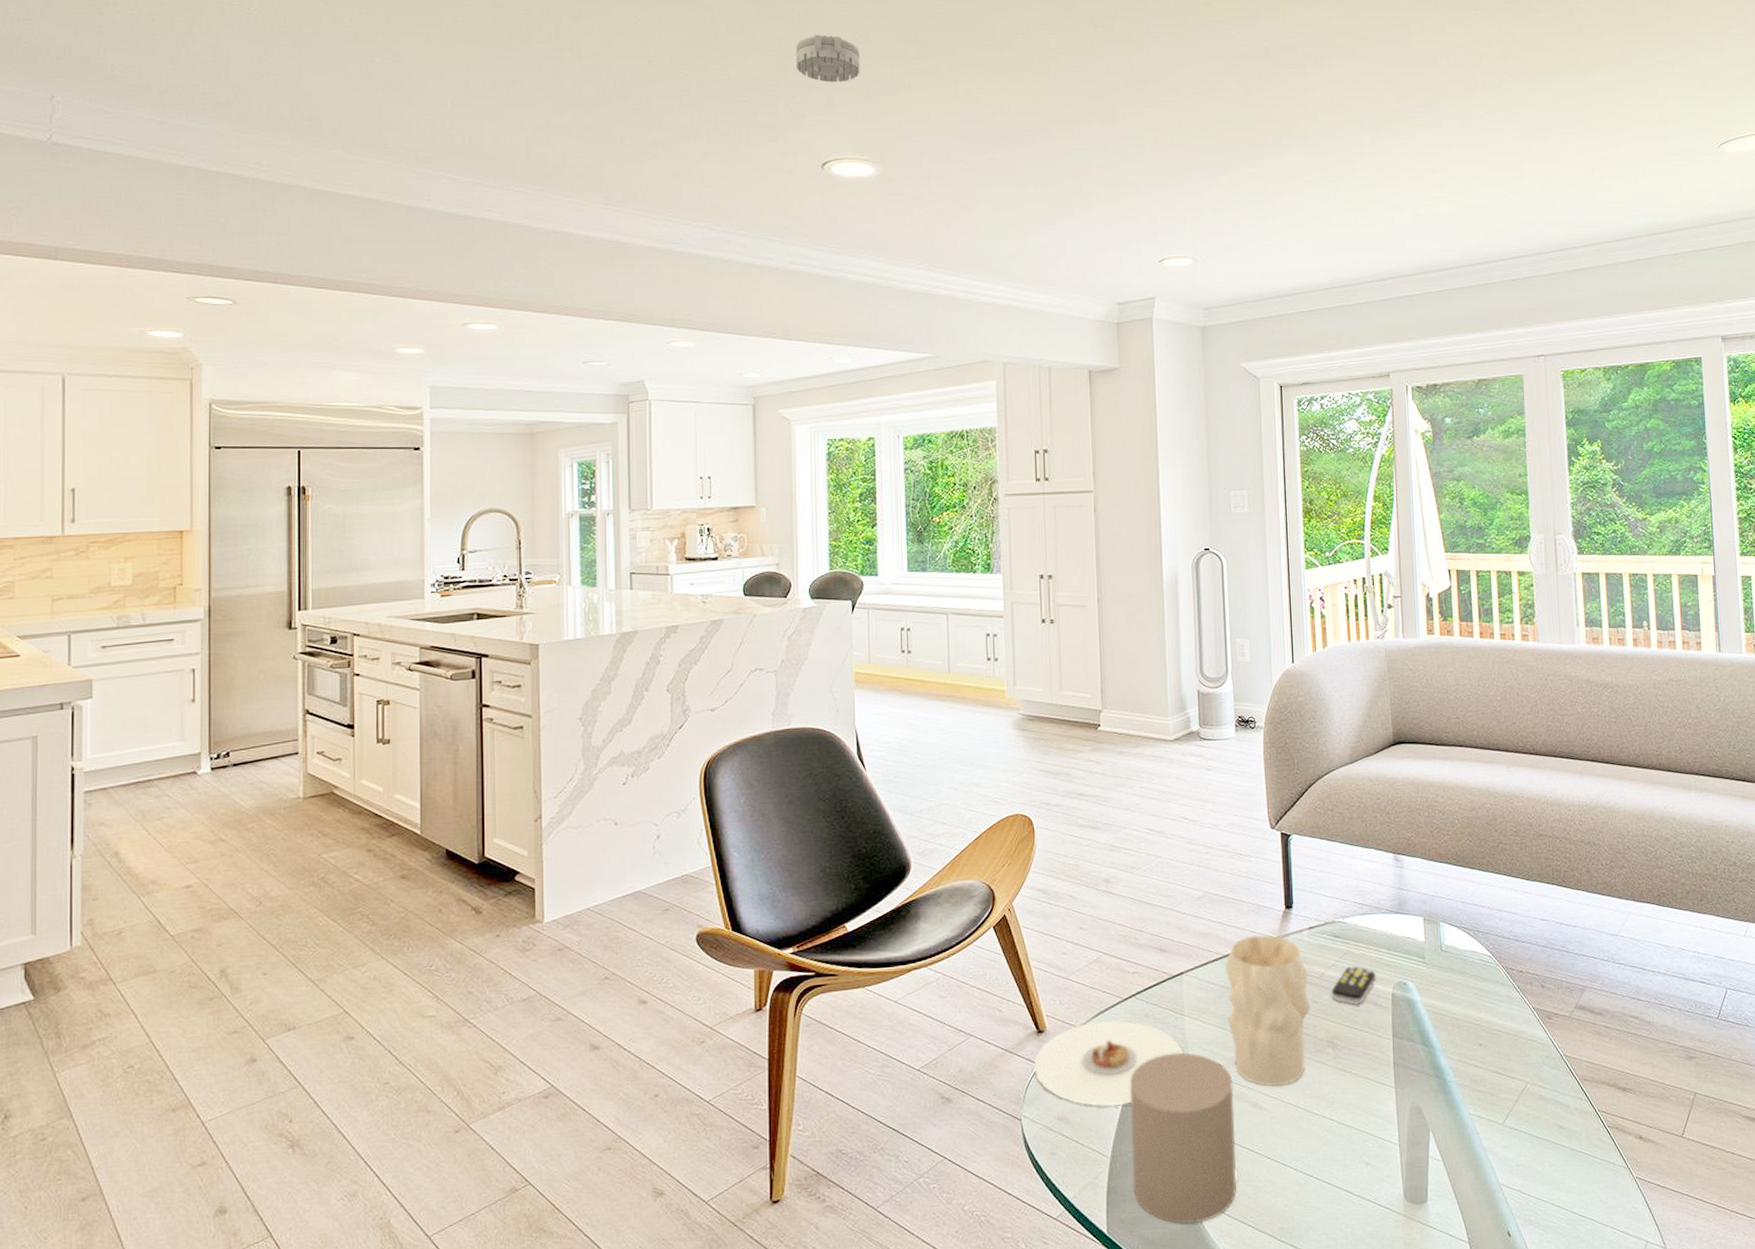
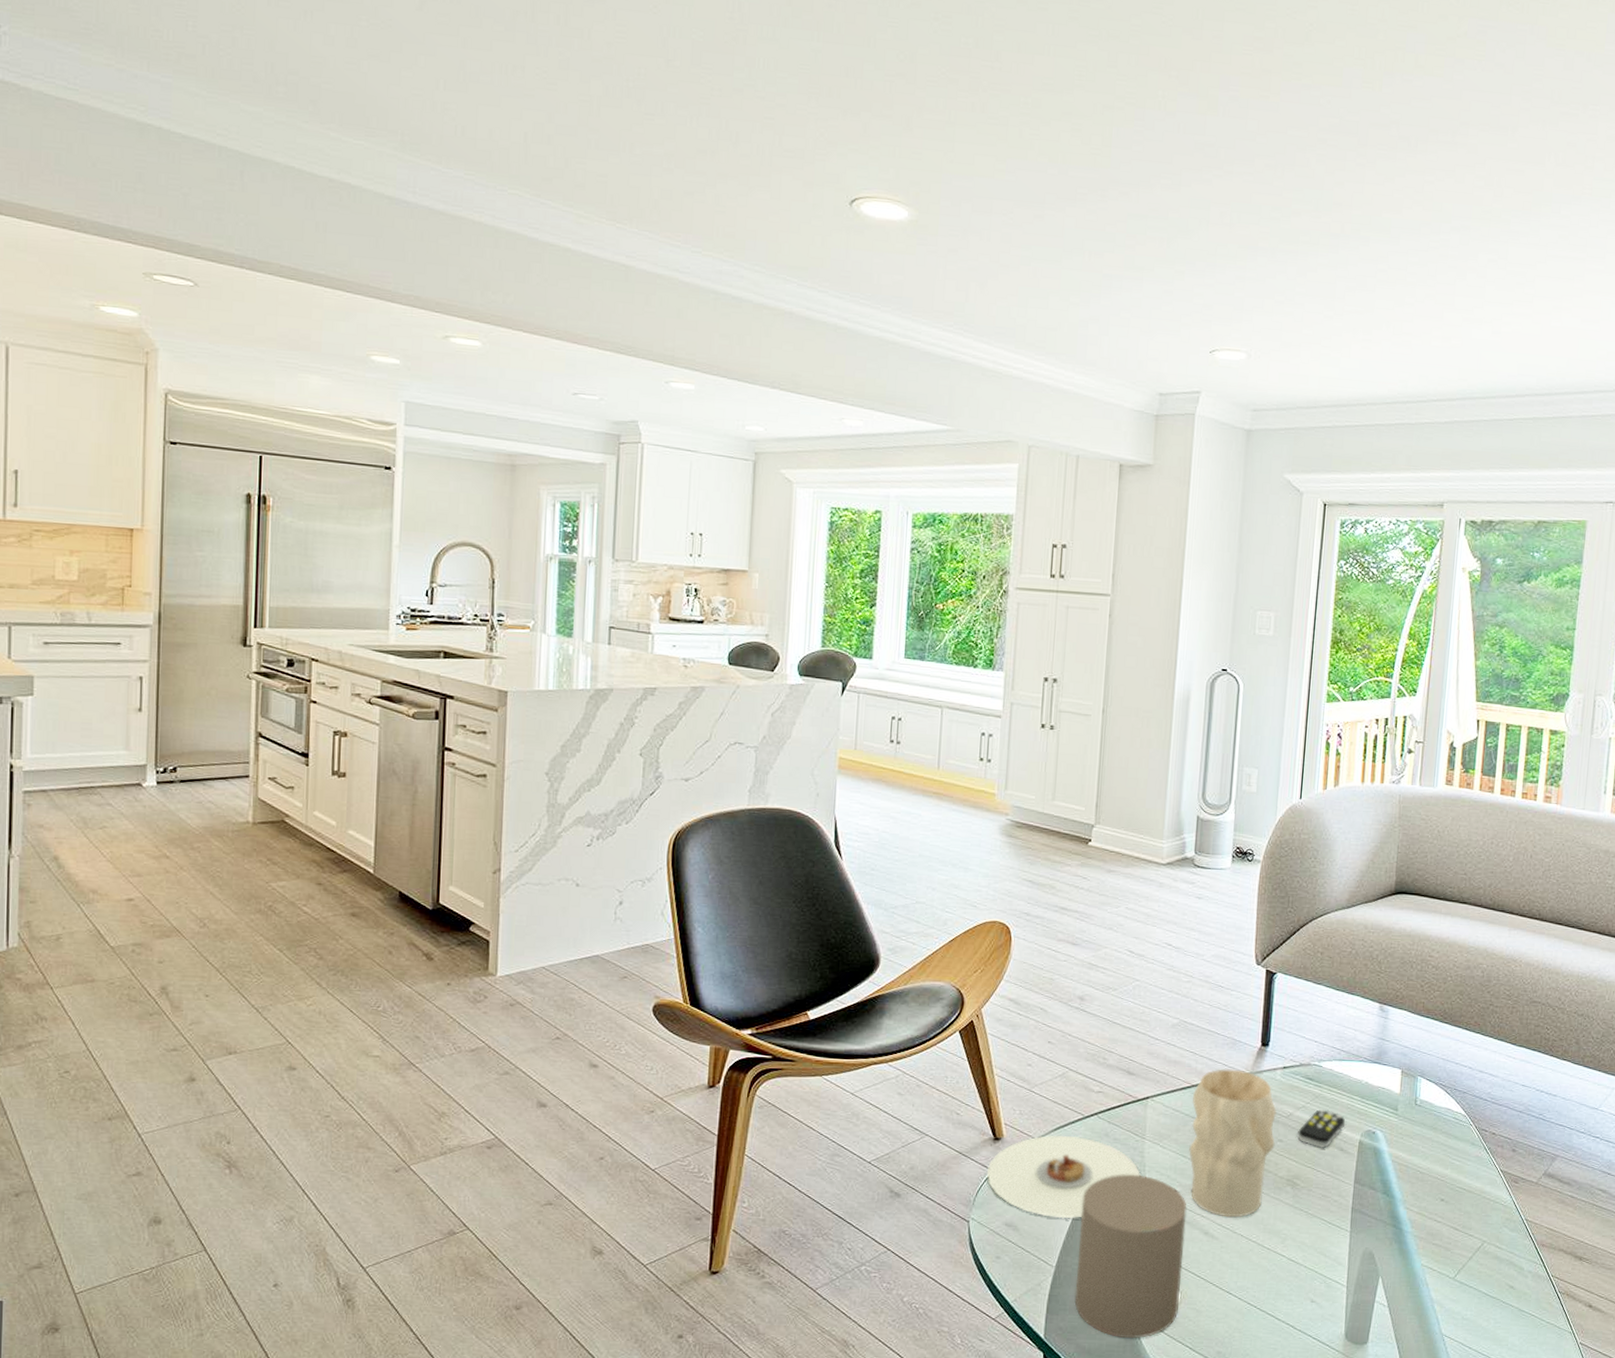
smoke detector: present [795,35,860,83] -> none [830,50,903,110]

